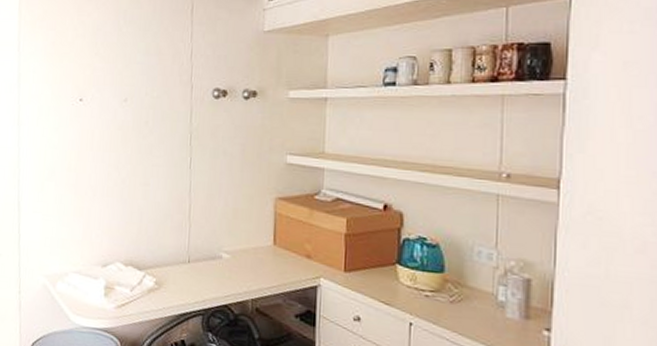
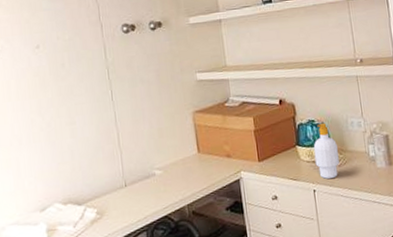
soap bottle: none [418,243,453,316] -> present [313,123,340,179]

